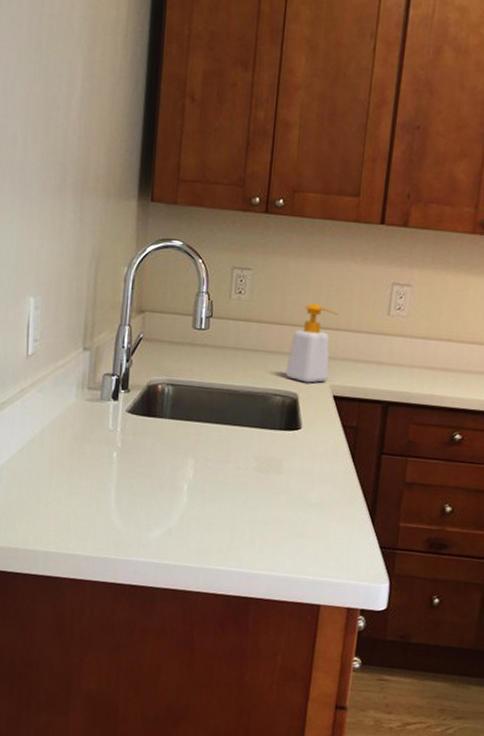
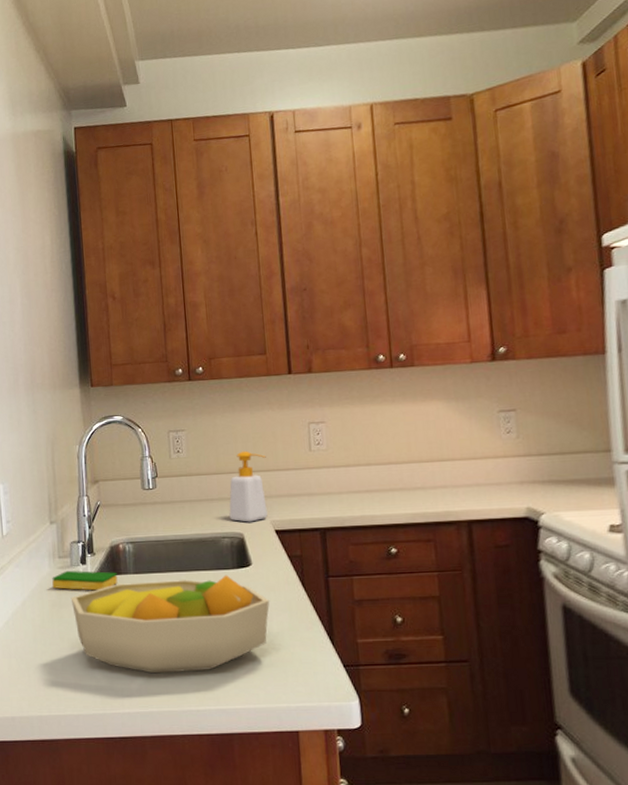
dish sponge: none [77,403,151,431] -> present [52,570,118,591]
fruit bowl: none [96,426,314,531] -> present [70,574,270,674]

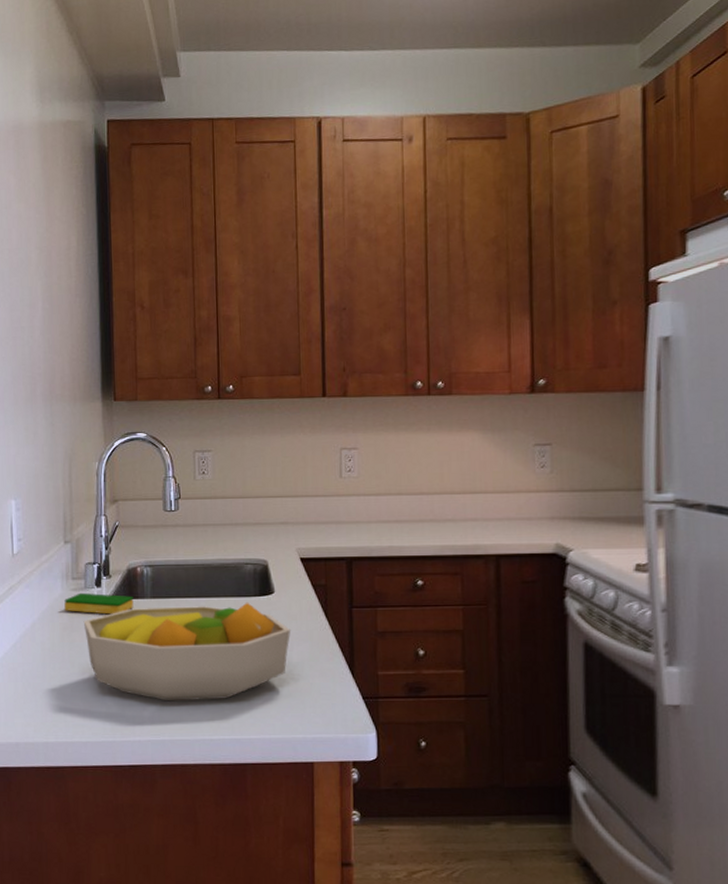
soap bottle: present [229,451,268,522] -> none [254,475,295,549]

